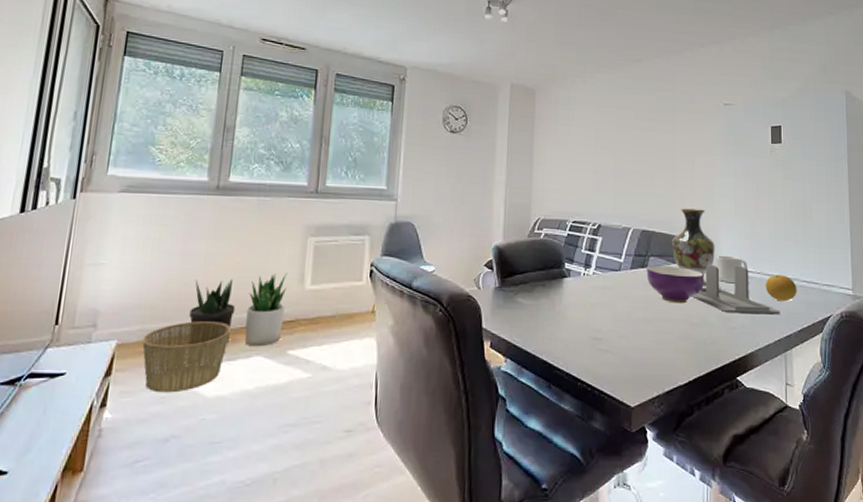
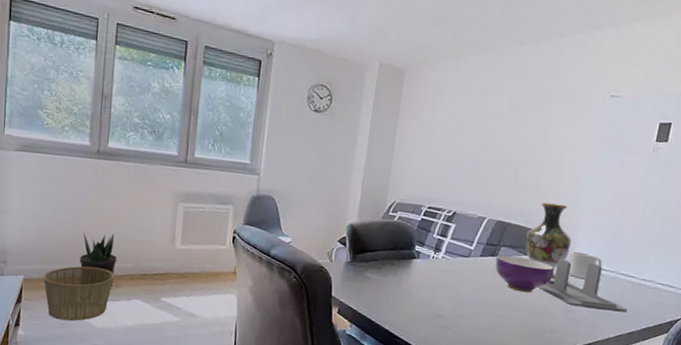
planter: present [245,272,288,347] -> none [125,232,161,293]
fruit: present [765,274,797,302] -> none [616,274,651,301]

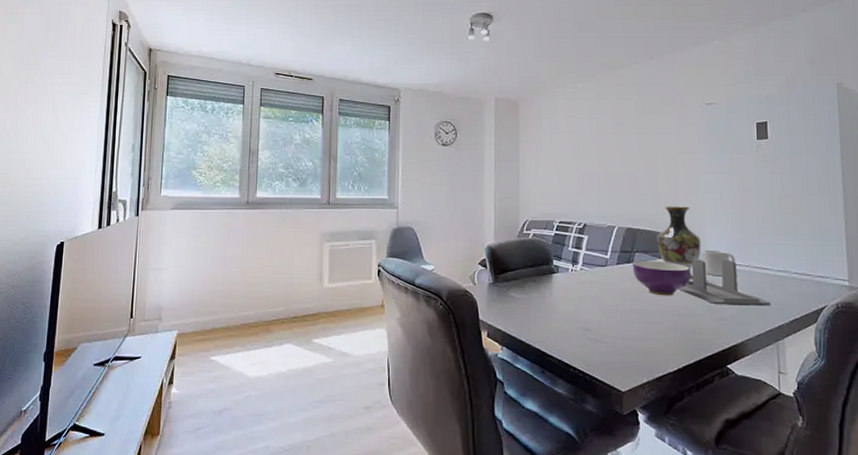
basket: present [43,266,115,321] -> none [196,315,266,374]
planter: present [80,231,117,288] -> none [232,279,268,336]

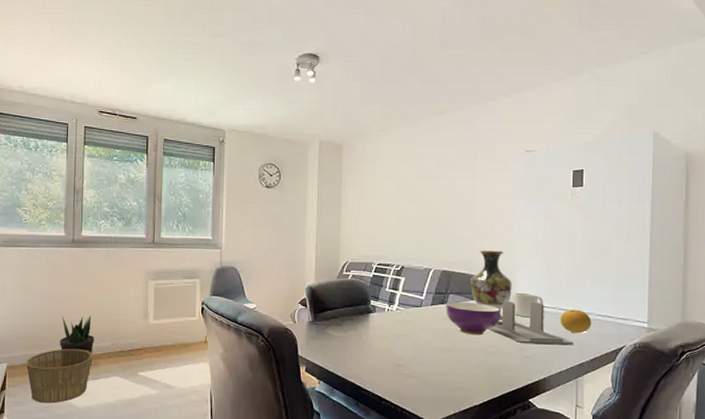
basket: none [196,315,266,374] -> present [25,349,93,404]
planter: none [232,279,268,336] -> present [60,315,95,369]
fruit: none [754,267,789,293] -> present [560,309,592,334]

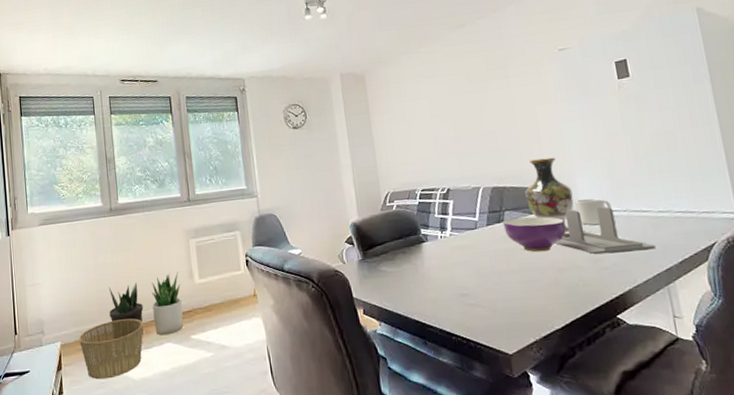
planter: none [104,310,134,369] -> present [151,271,184,336]
fruit: present [560,309,592,334] -> none [633,209,672,236]

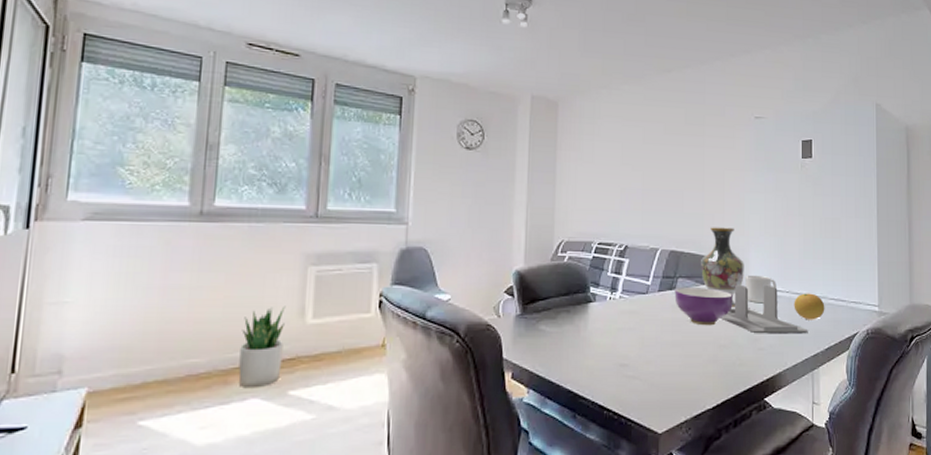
basket: present [78,318,144,380] -> none [117,363,223,444]
planter: present [108,283,144,340] -> none [173,315,227,391]
fruit: none [633,209,672,236] -> present [794,293,825,320]

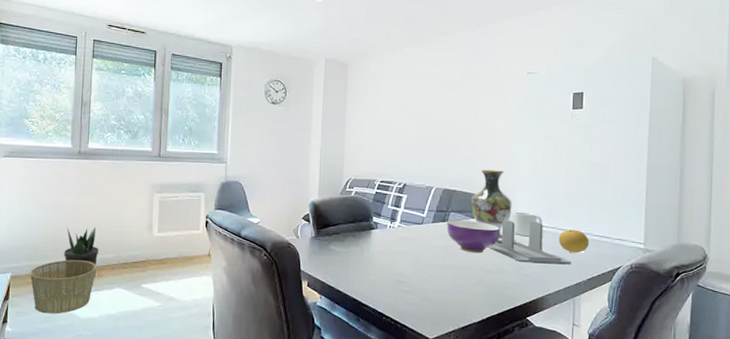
basket: none [117,363,223,444] -> present [29,260,97,314]
planter: none [173,315,227,391] -> present [64,227,99,280]
planter: present [238,305,286,389] -> none [107,222,139,281]

